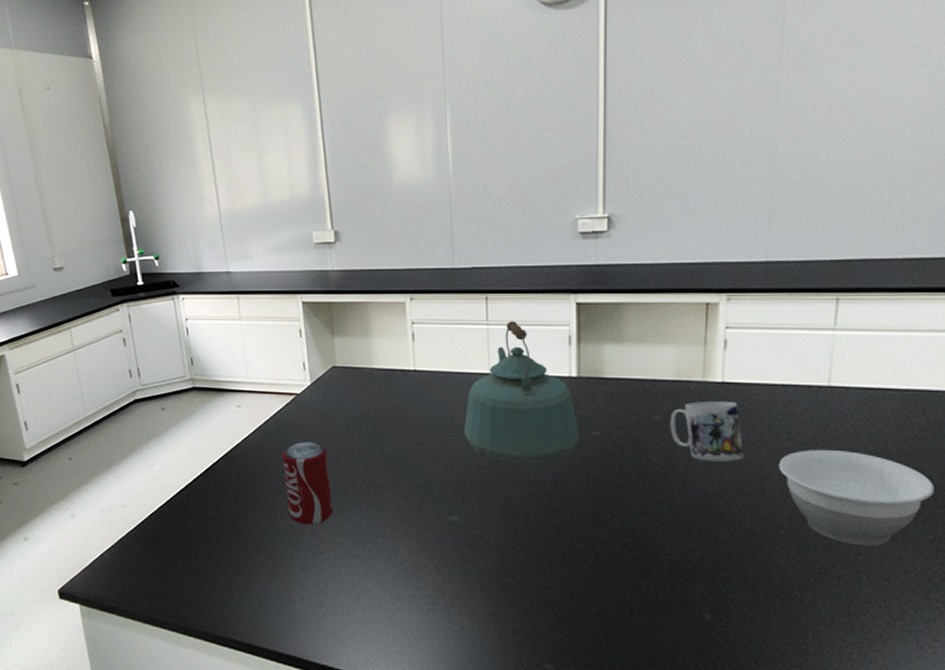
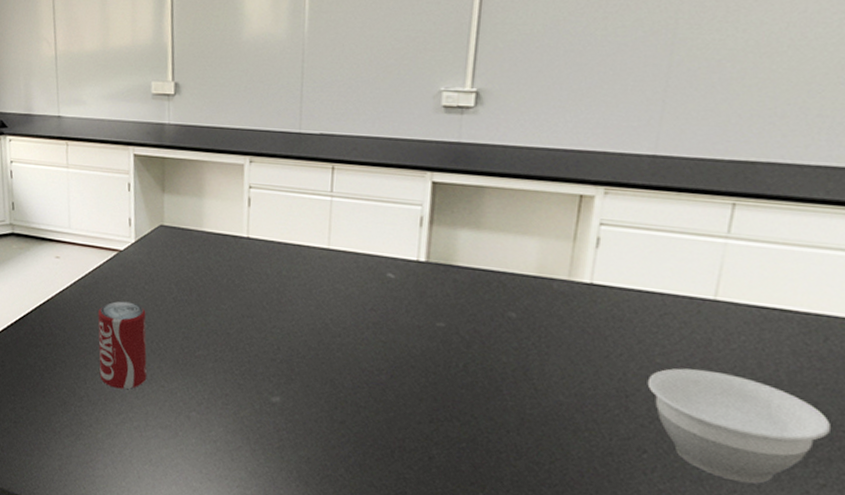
kettle: present [464,321,579,462] -> none [295,195,423,349]
mug: present [670,402,744,462] -> none [525,302,609,372]

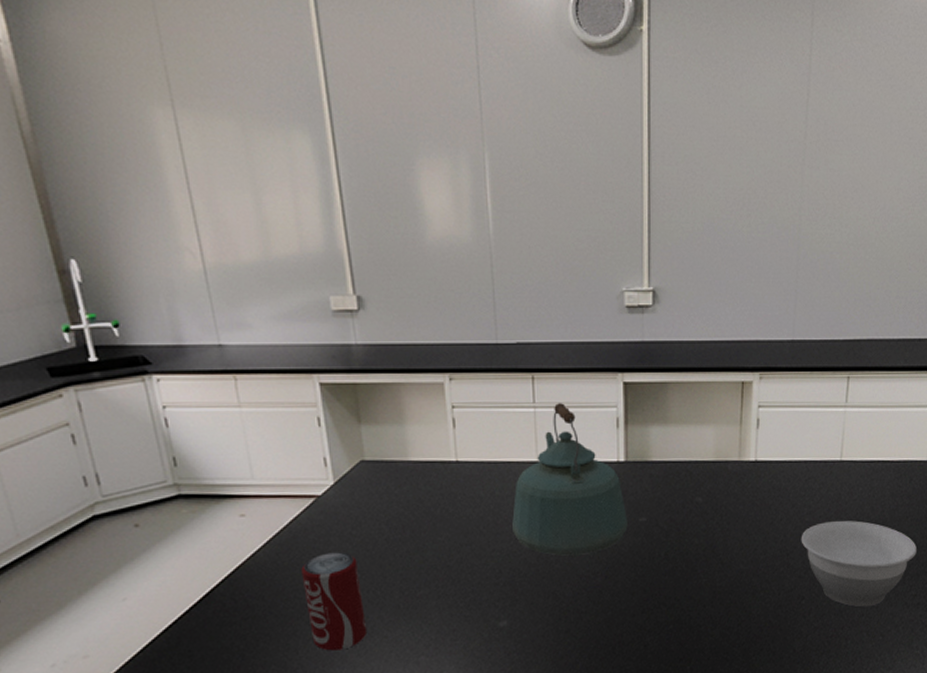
kettle: none [295,195,423,349] -> present [512,403,628,556]

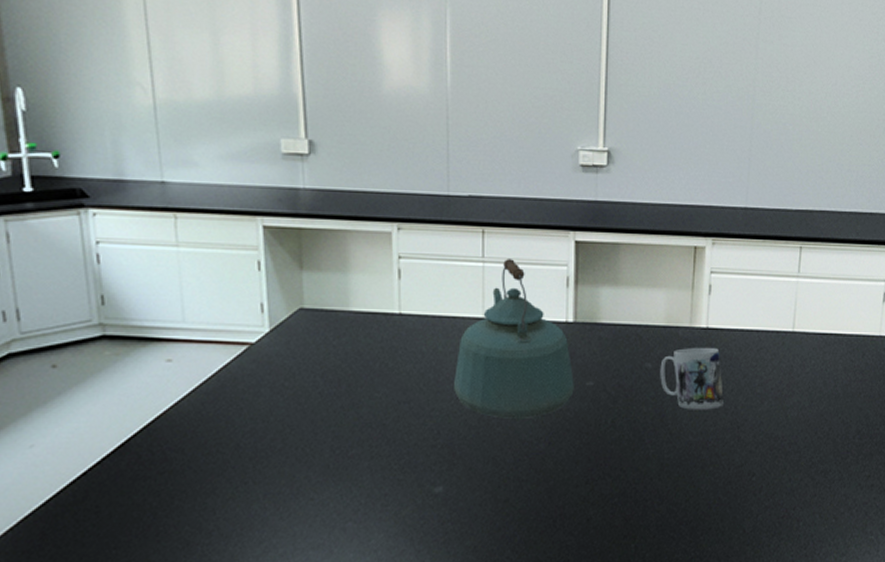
beverage can: present [301,552,368,651] -> none [226,404,293,512]
mug: none [710,480,773,540] -> present [660,348,724,410]
bowl: present [801,520,917,607] -> none [752,393,870,487]

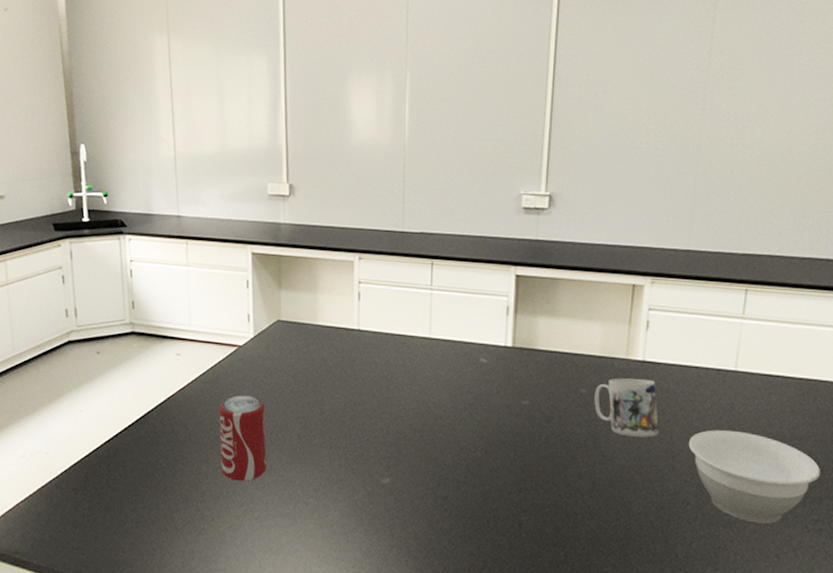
beverage can: none [226,404,293,512] -> present [218,395,267,482]
kettle: present [454,259,574,419] -> none [402,288,511,428]
bowl: none [752,393,870,487] -> present [688,429,820,524]

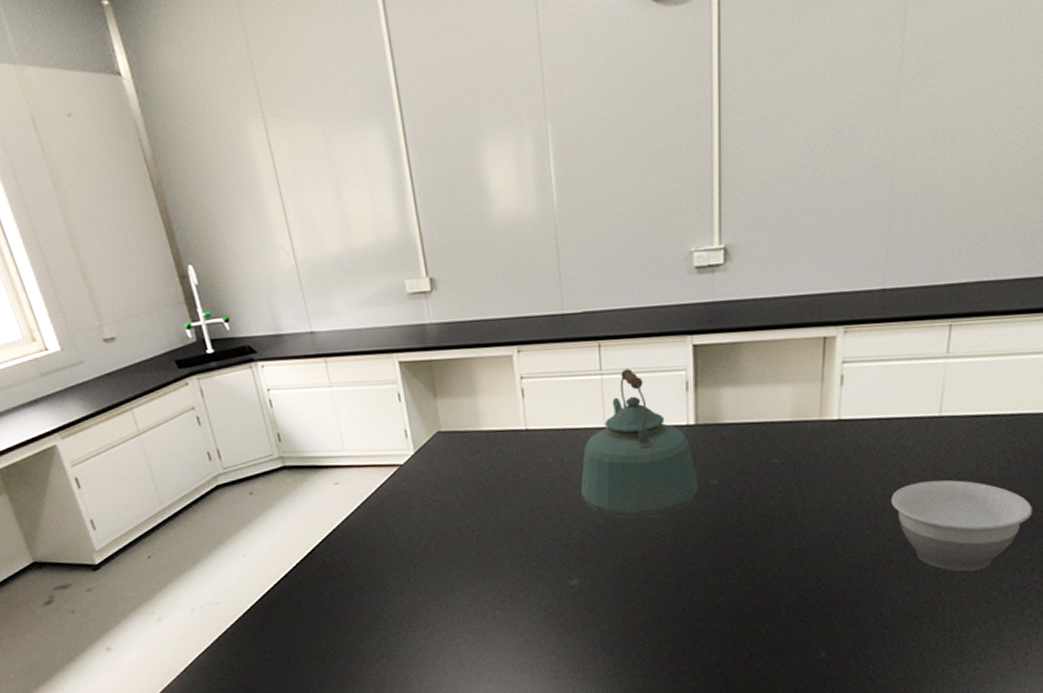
beverage can: present [218,395,267,482] -> none [388,515,448,604]
kettle: none [402,288,511,428] -> present [581,369,698,519]
mug: present [594,378,659,438] -> none [788,439,858,502]

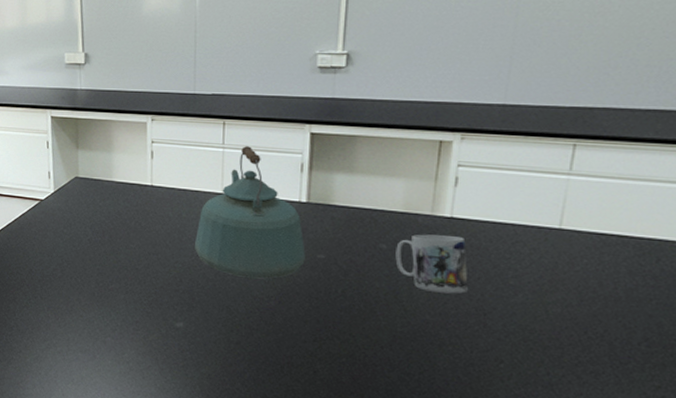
mug: none [788,439,858,502] -> present [395,234,468,294]
bowl: present [891,480,1032,572] -> none [502,288,664,387]

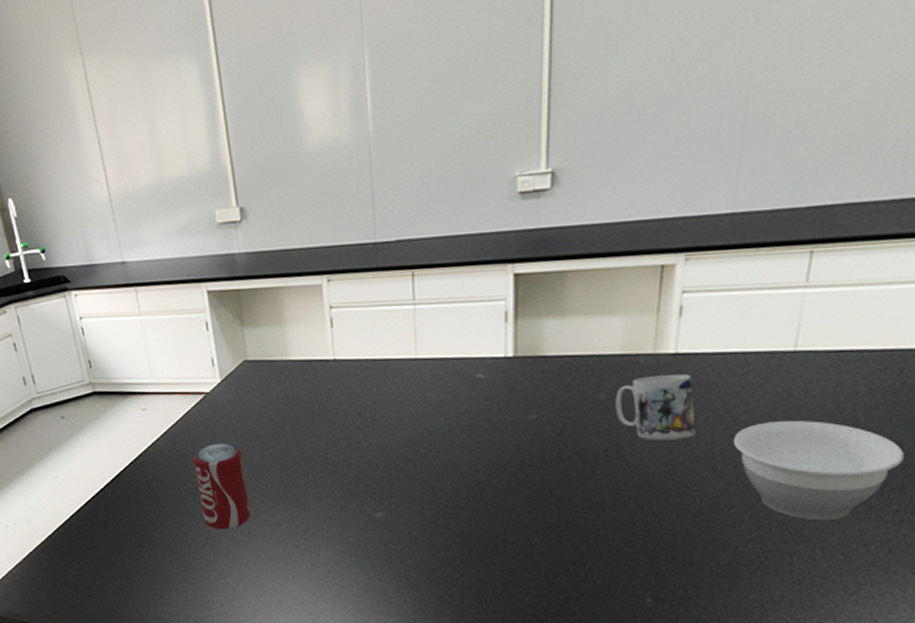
beverage can: none [24,243,68,320] -> present [193,443,251,529]
kettle: present [195,146,305,279] -> none [390,299,515,452]
bowl: none [502,288,664,387] -> present [733,420,904,521]

